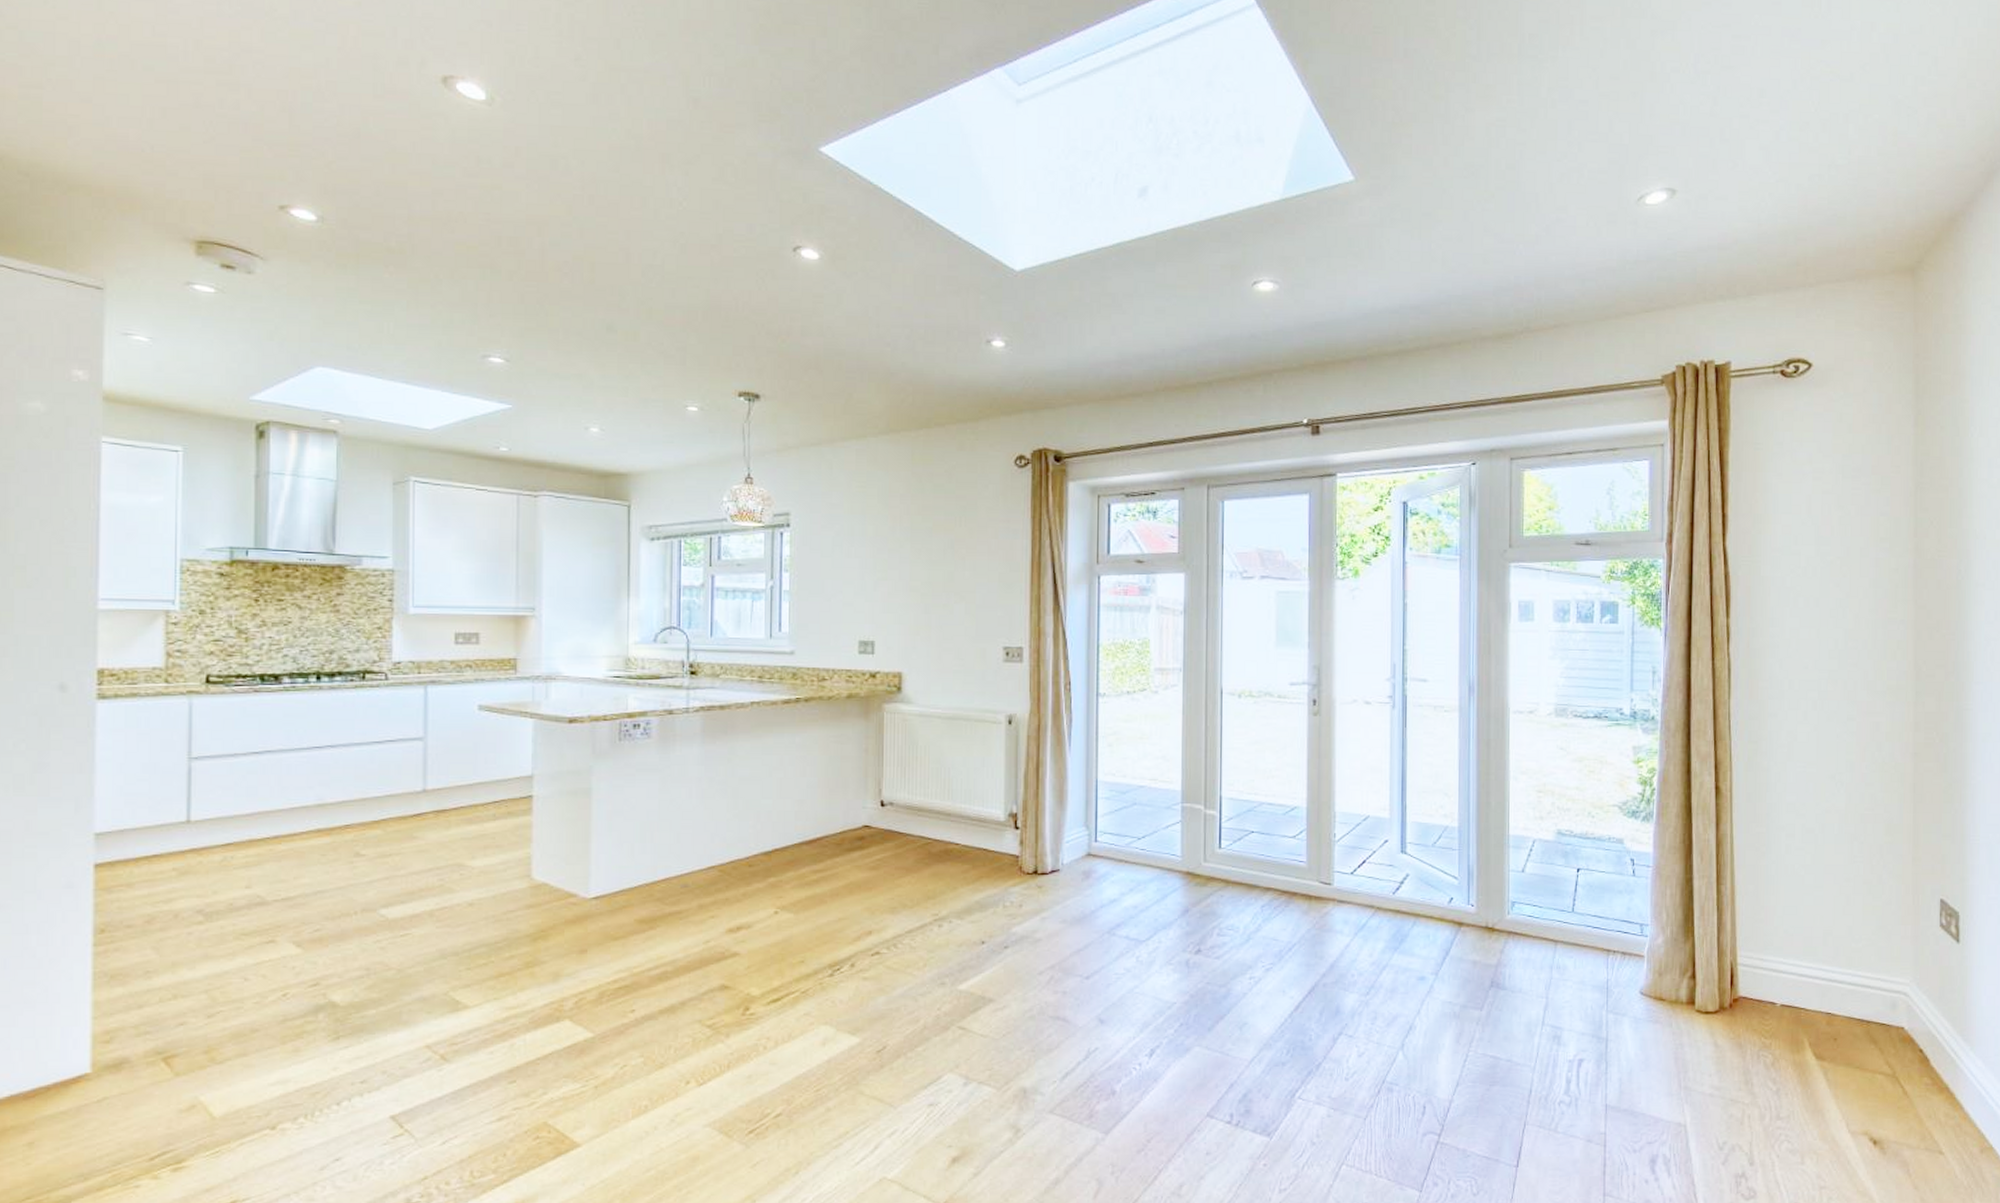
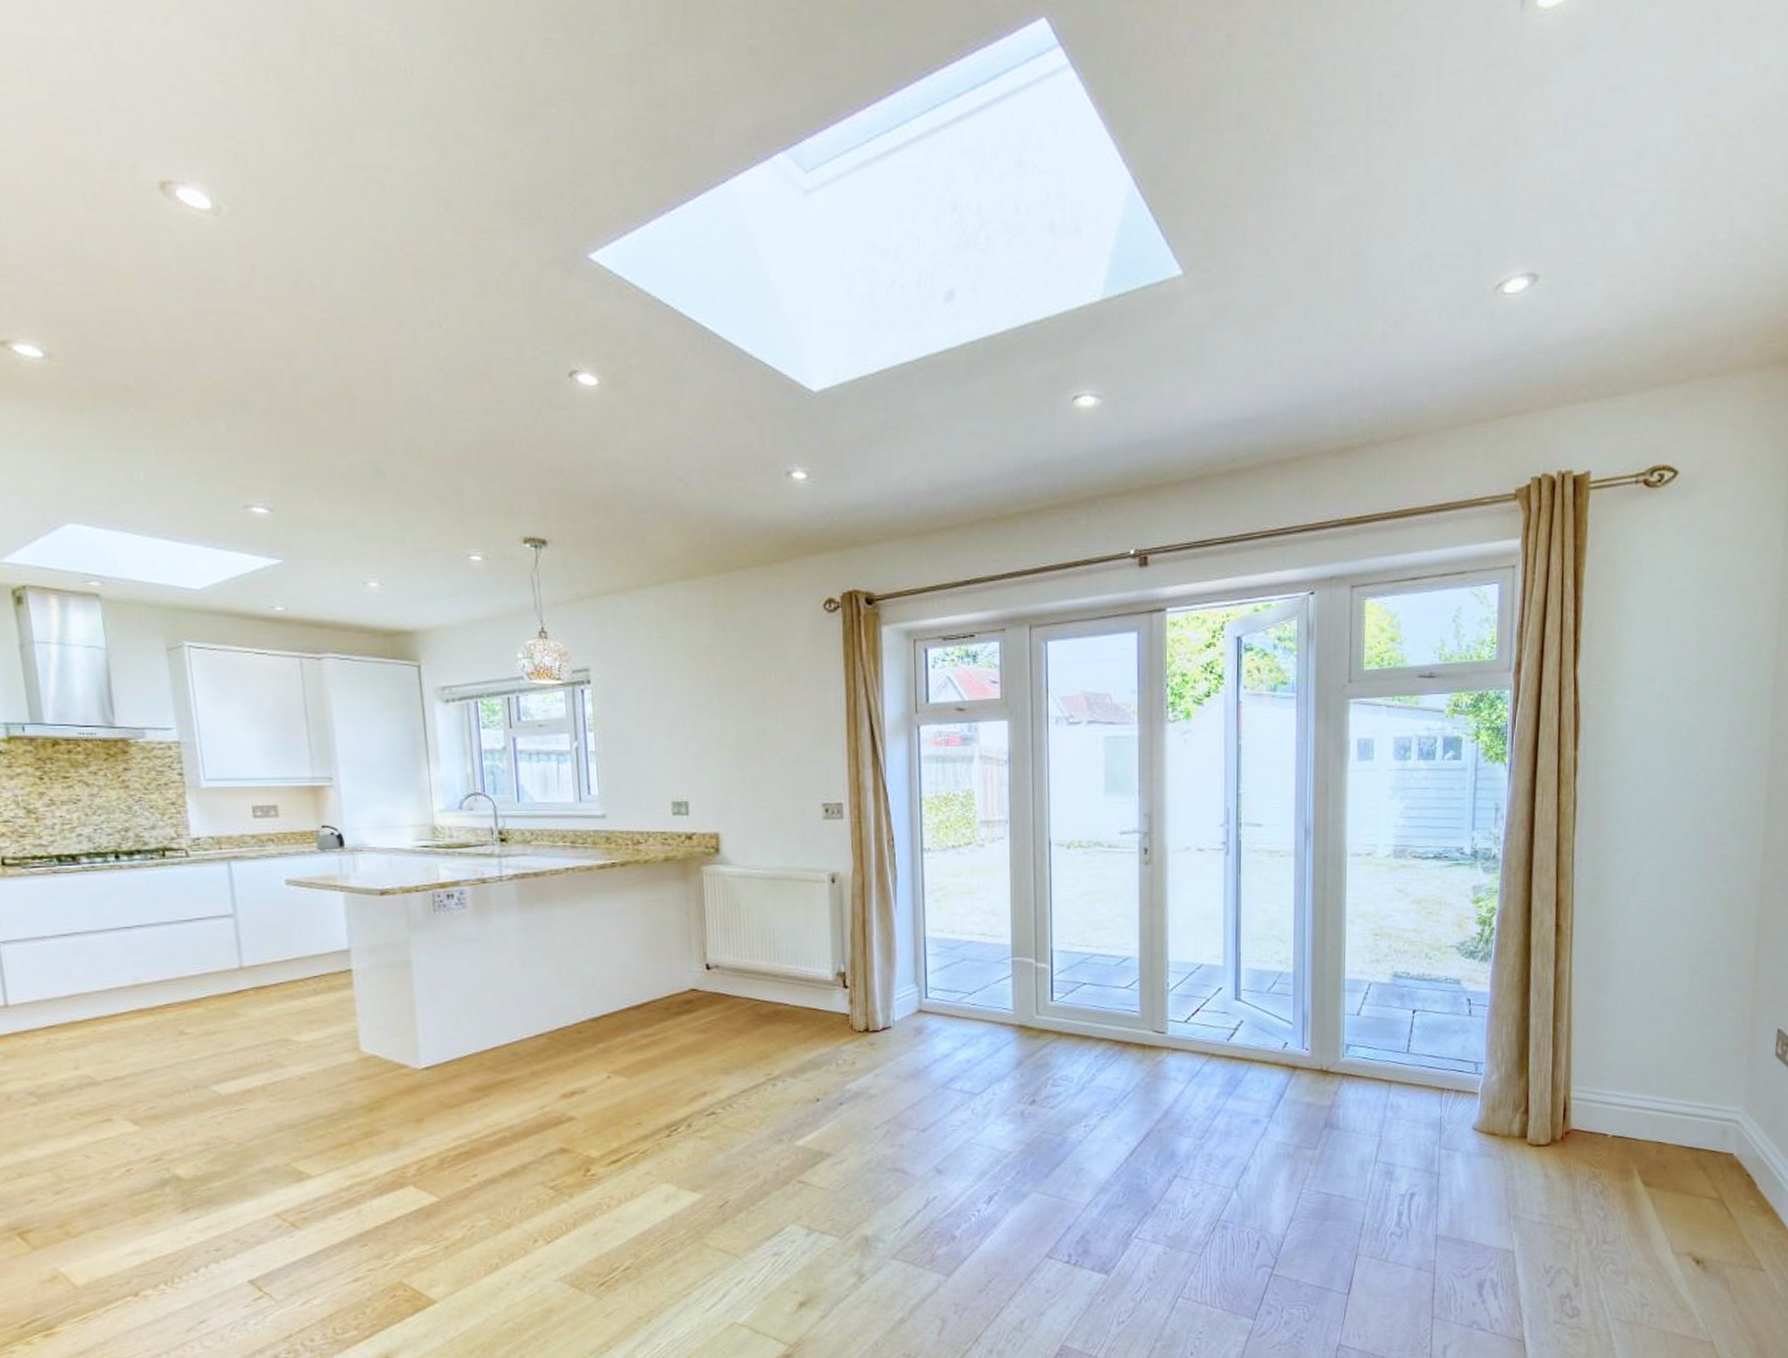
kettle: none [511,653,540,678] -> present [313,825,345,851]

